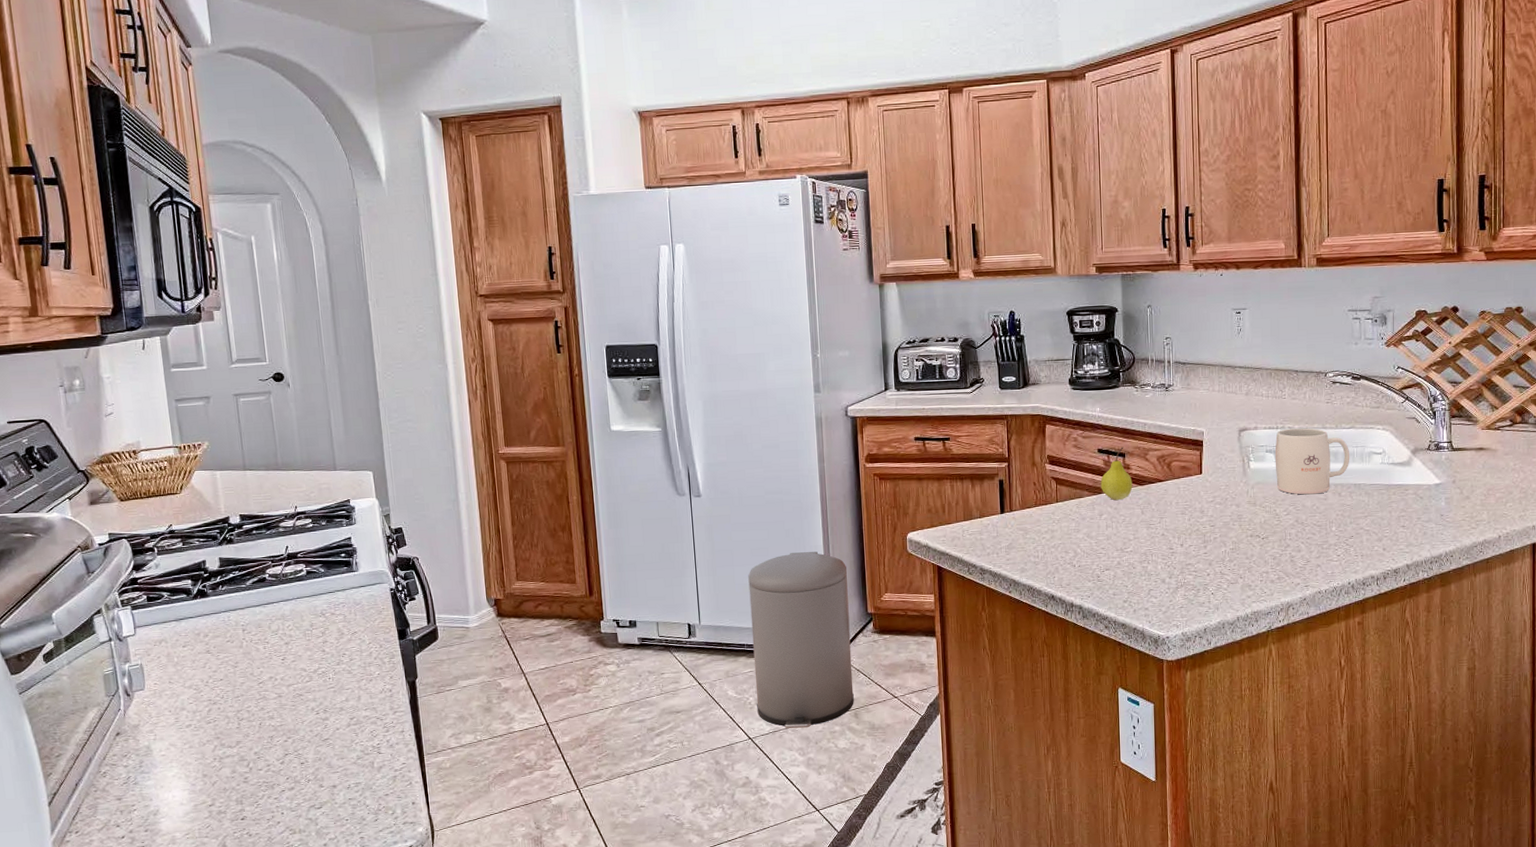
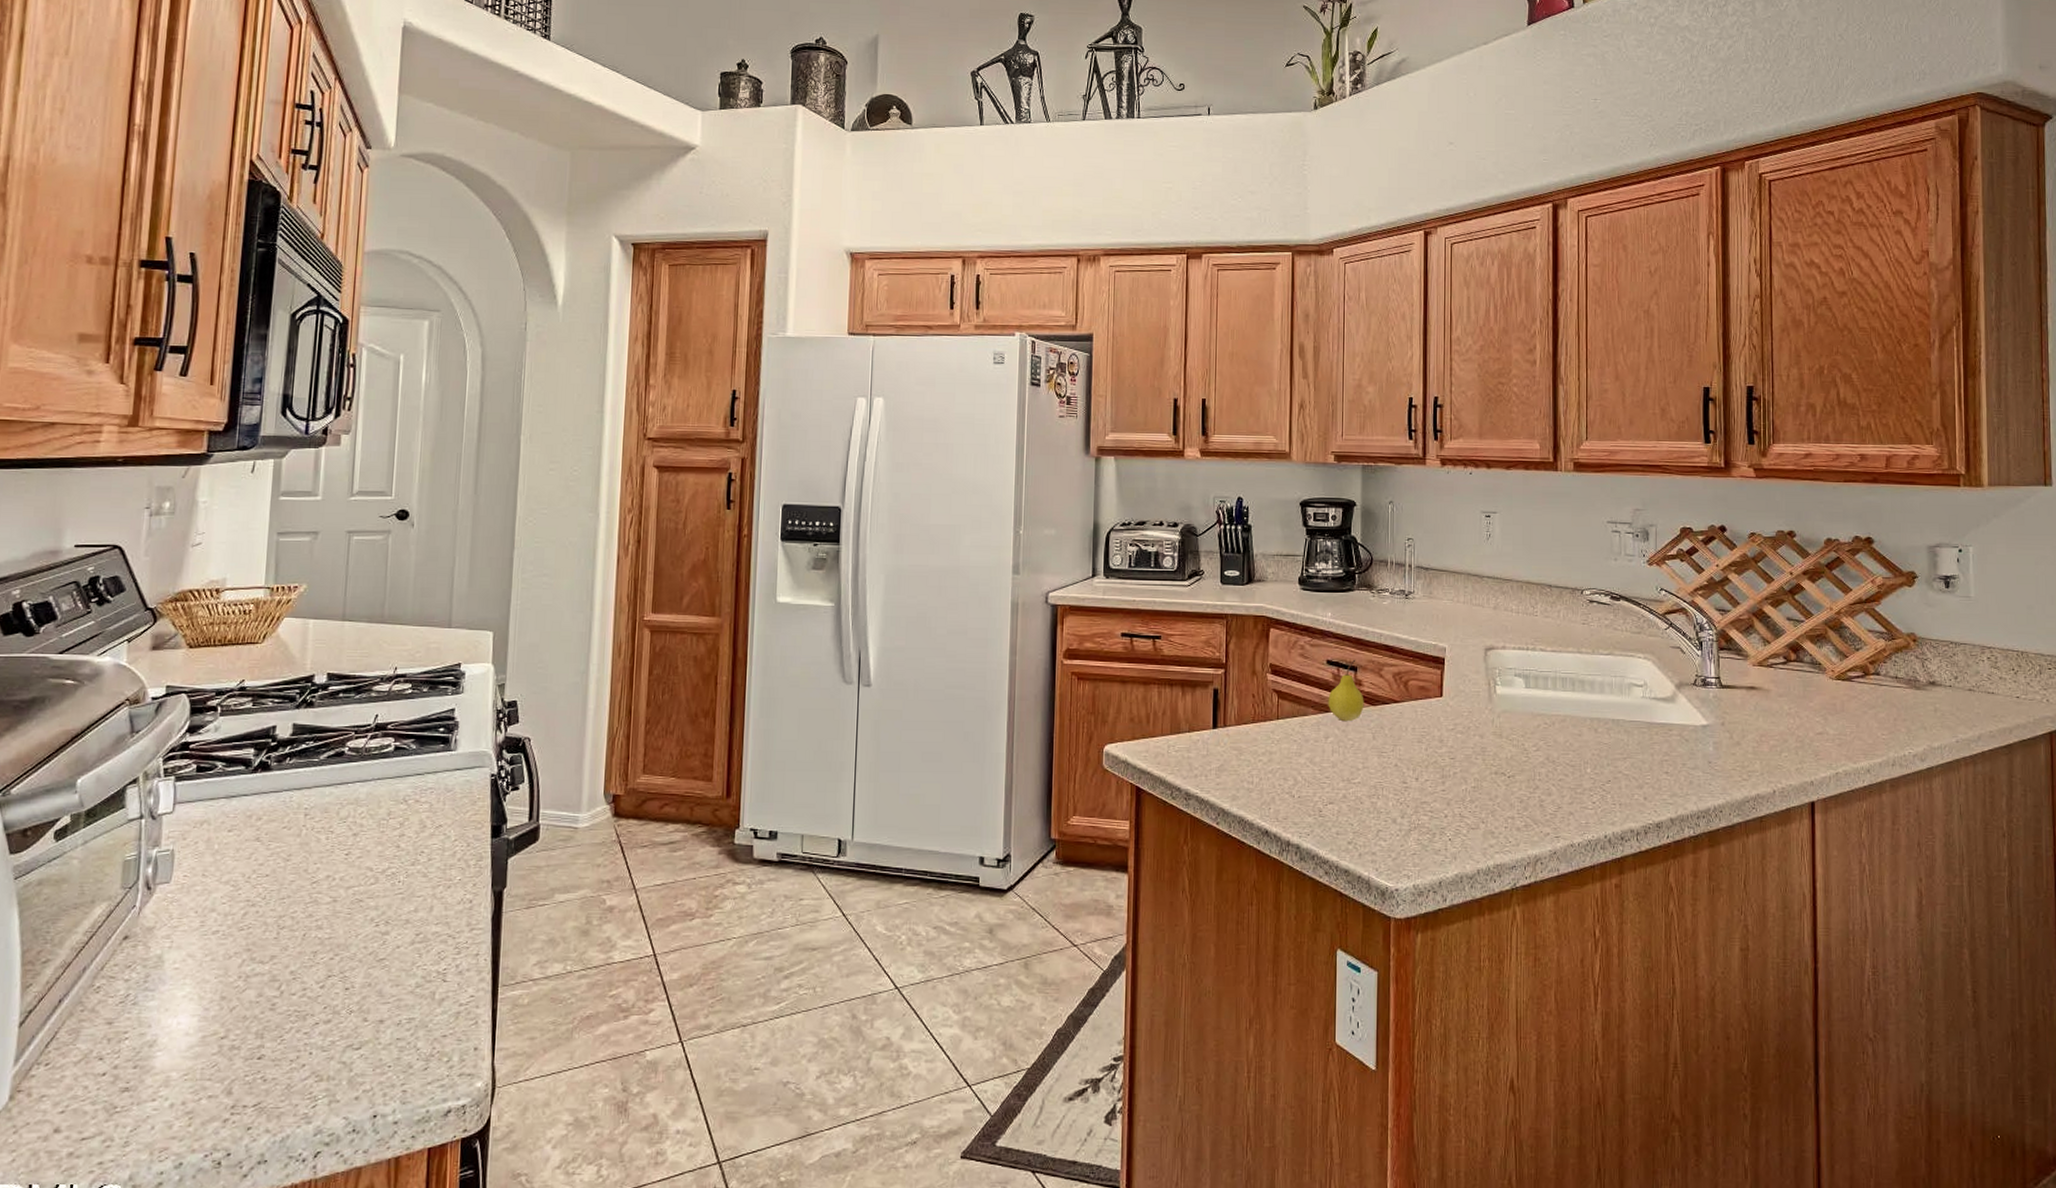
pedal bin: present [748,552,854,729] -> none [909,760,1031,979]
mug: present [1274,428,1350,495] -> none [1524,650,1608,729]

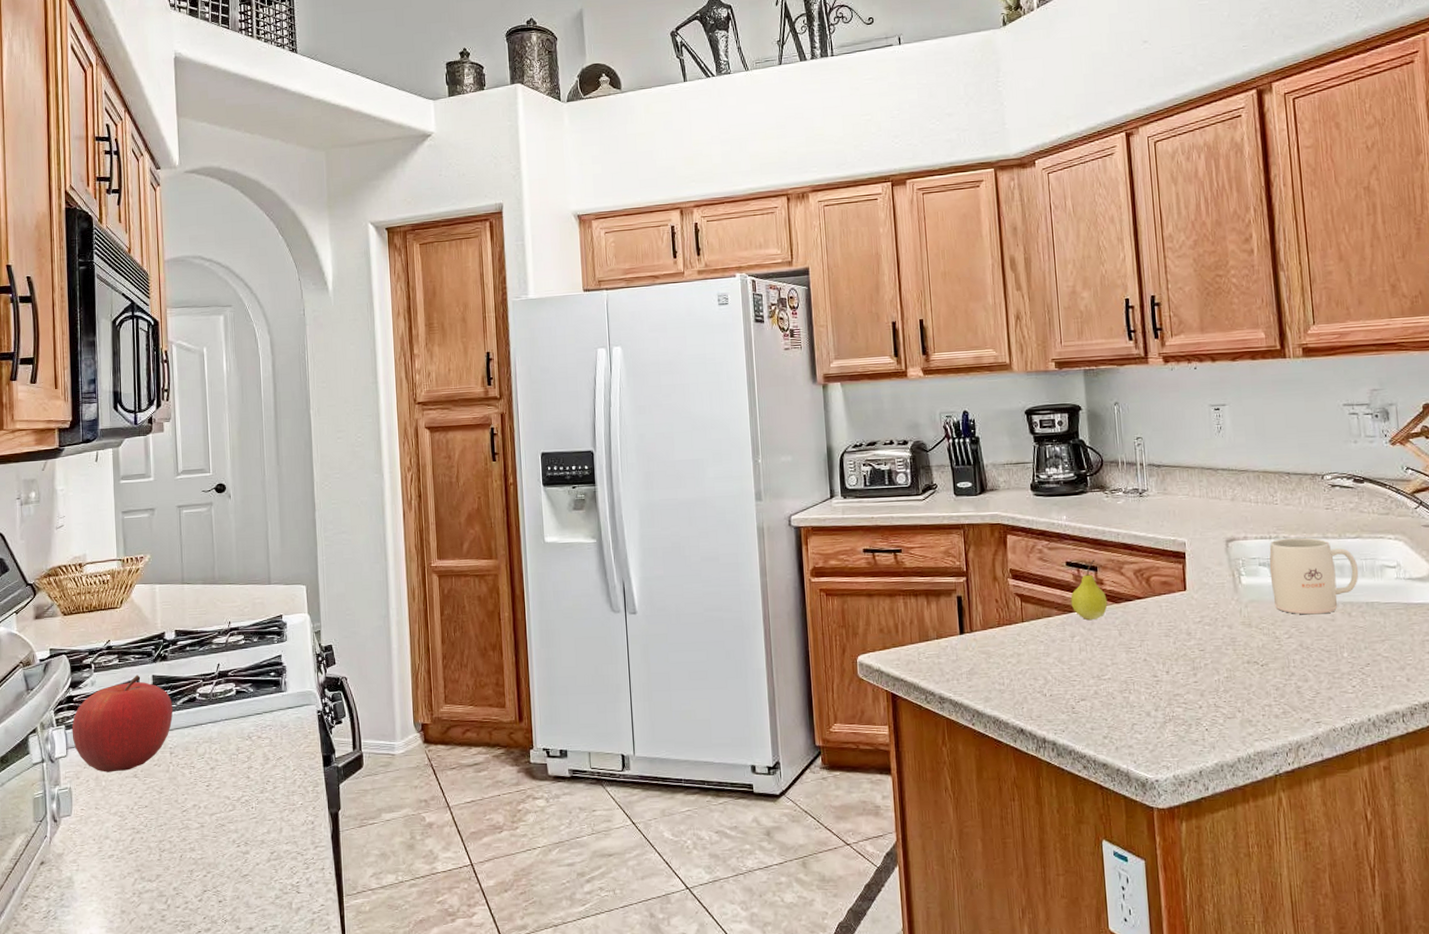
fruit: none [182,721,315,834] -> present [71,674,173,773]
mug: none [1524,650,1608,729] -> present [1269,537,1359,615]

